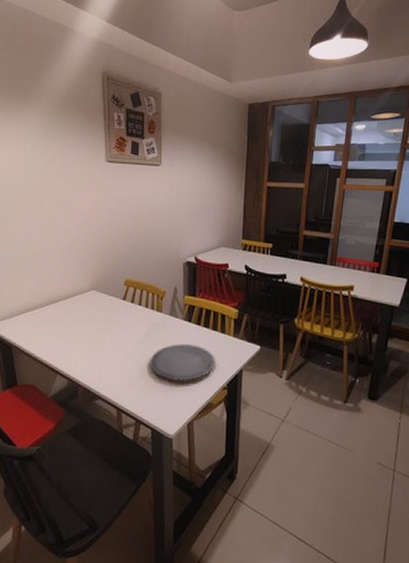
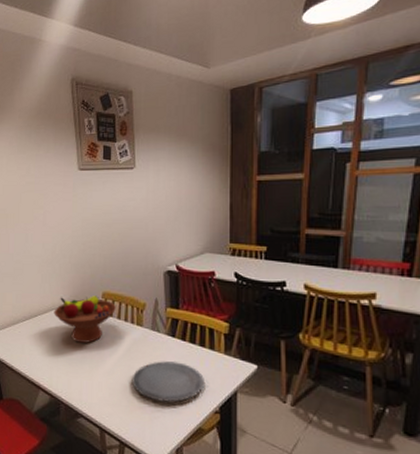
fruit bowl: none [75,283,138,328] -> present [54,295,117,343]

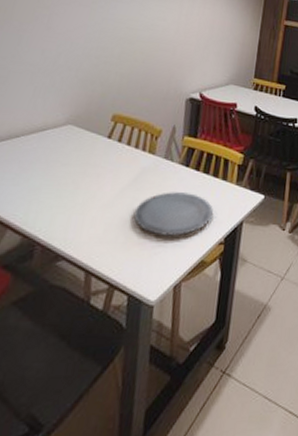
fruit bowl: present [54,295,117,343] -> none [43,116,128,171]

